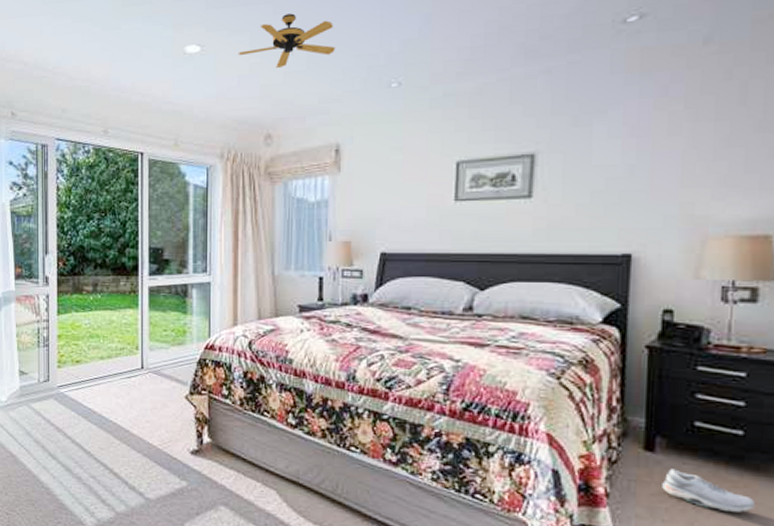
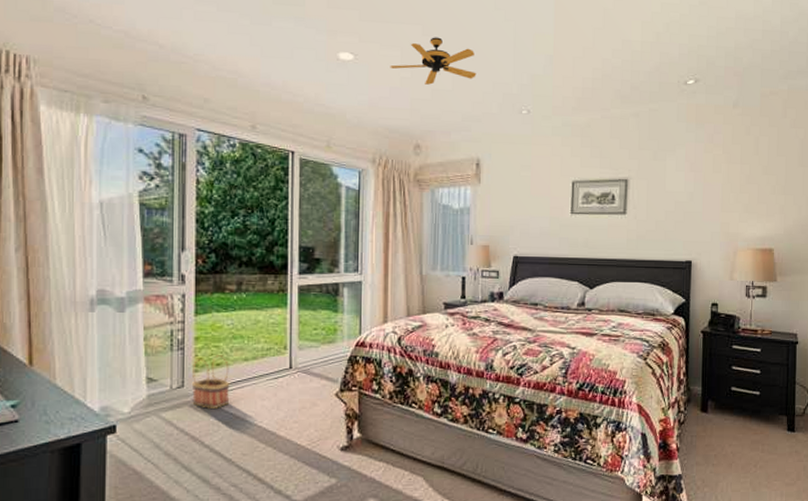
basket: none [55,353,88,403] -> present [191,355,230,409]
shoe: present [662,468,756,513] -> none [712,424,768,452]

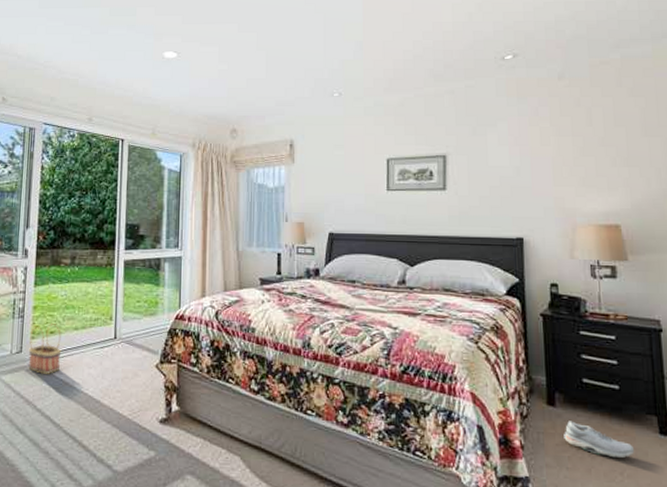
ceiling fan: present [390,37,476,85] -> none [209,33,289,75]
shoe: none [712,424,768,452] -> present [564,421,635,458]

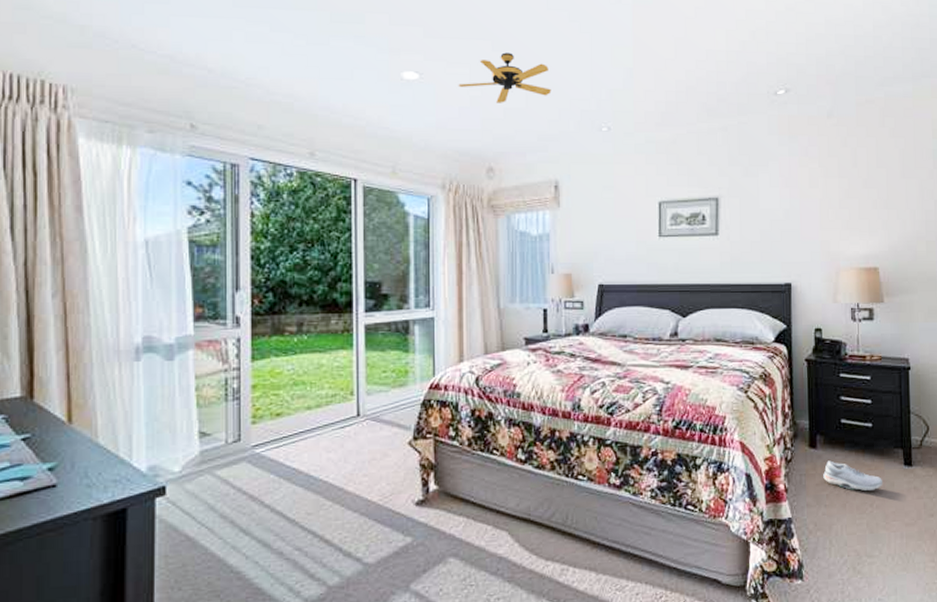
basket: present [28,324,62,374] -> none [249,404,292,464]
ceiling fan: none [209,33,289,75] -> present [458,52,552,103]

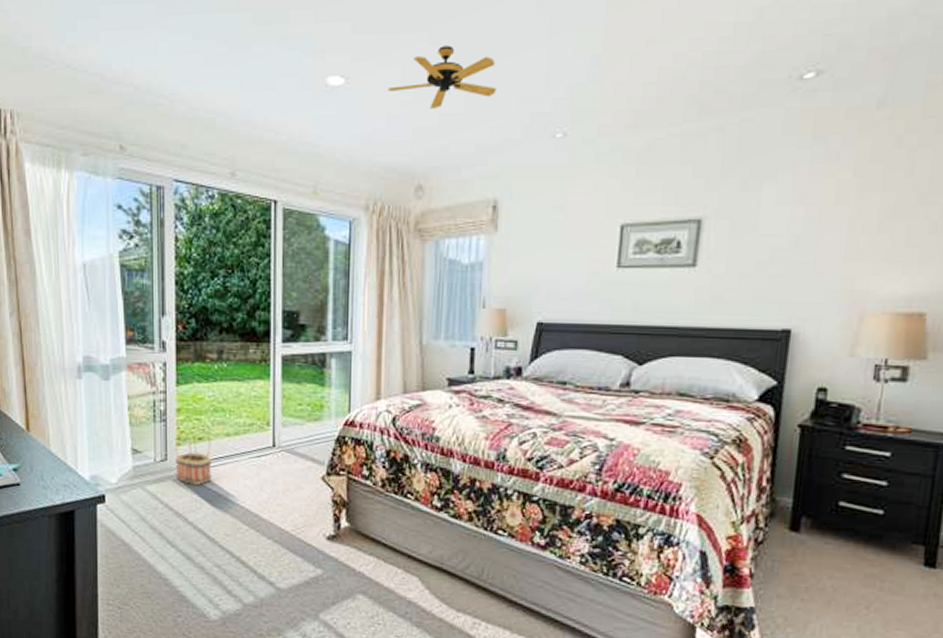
basket: none [249,404,292,464] -> present [174,429,212,485]
shoe: present [823,460,883,491] -> none [804,548,890,590]

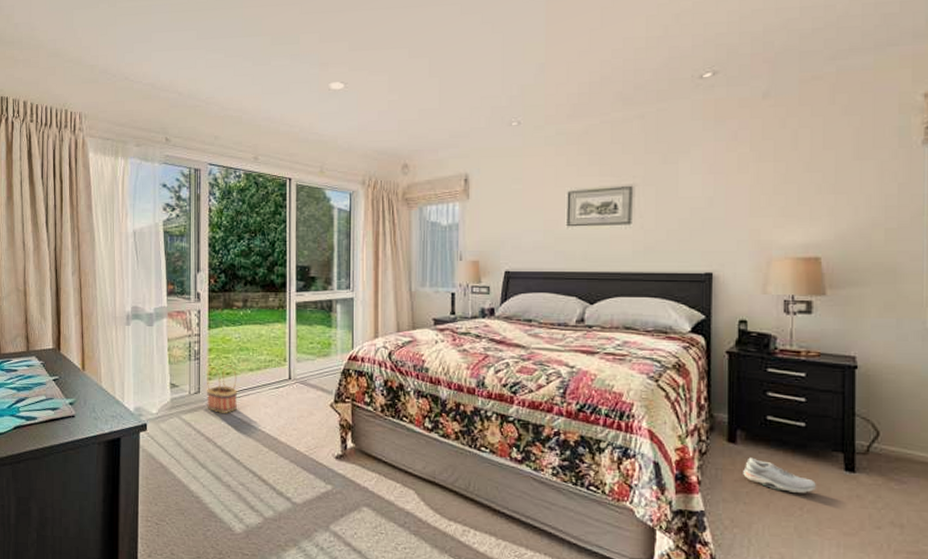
ceiling fan: present [388,45,497,109] -> none [378,58,464,105]
shoe: none [804,548,890,590] -> present [743,457,817,493]

